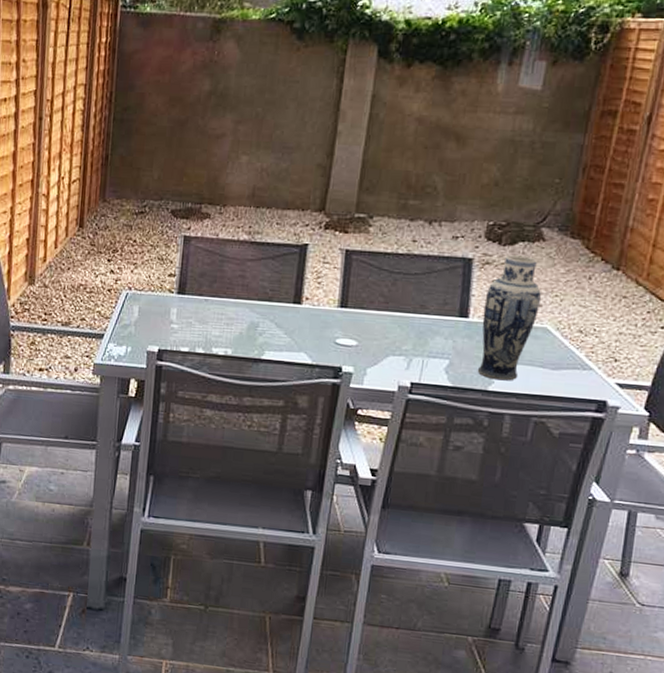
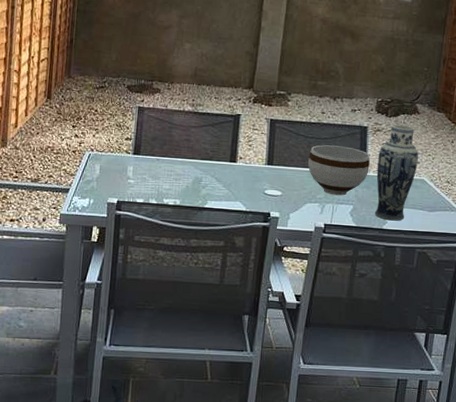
bowl: none [391,282,475,348] -> present [307,145,370,196]

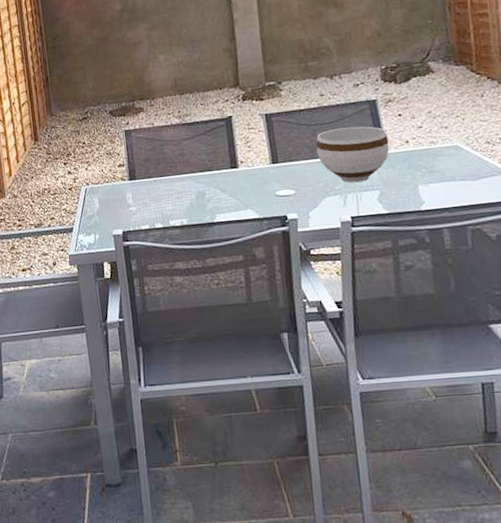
vase: present [374,124,418,221] -> none [396,88,446,200]

